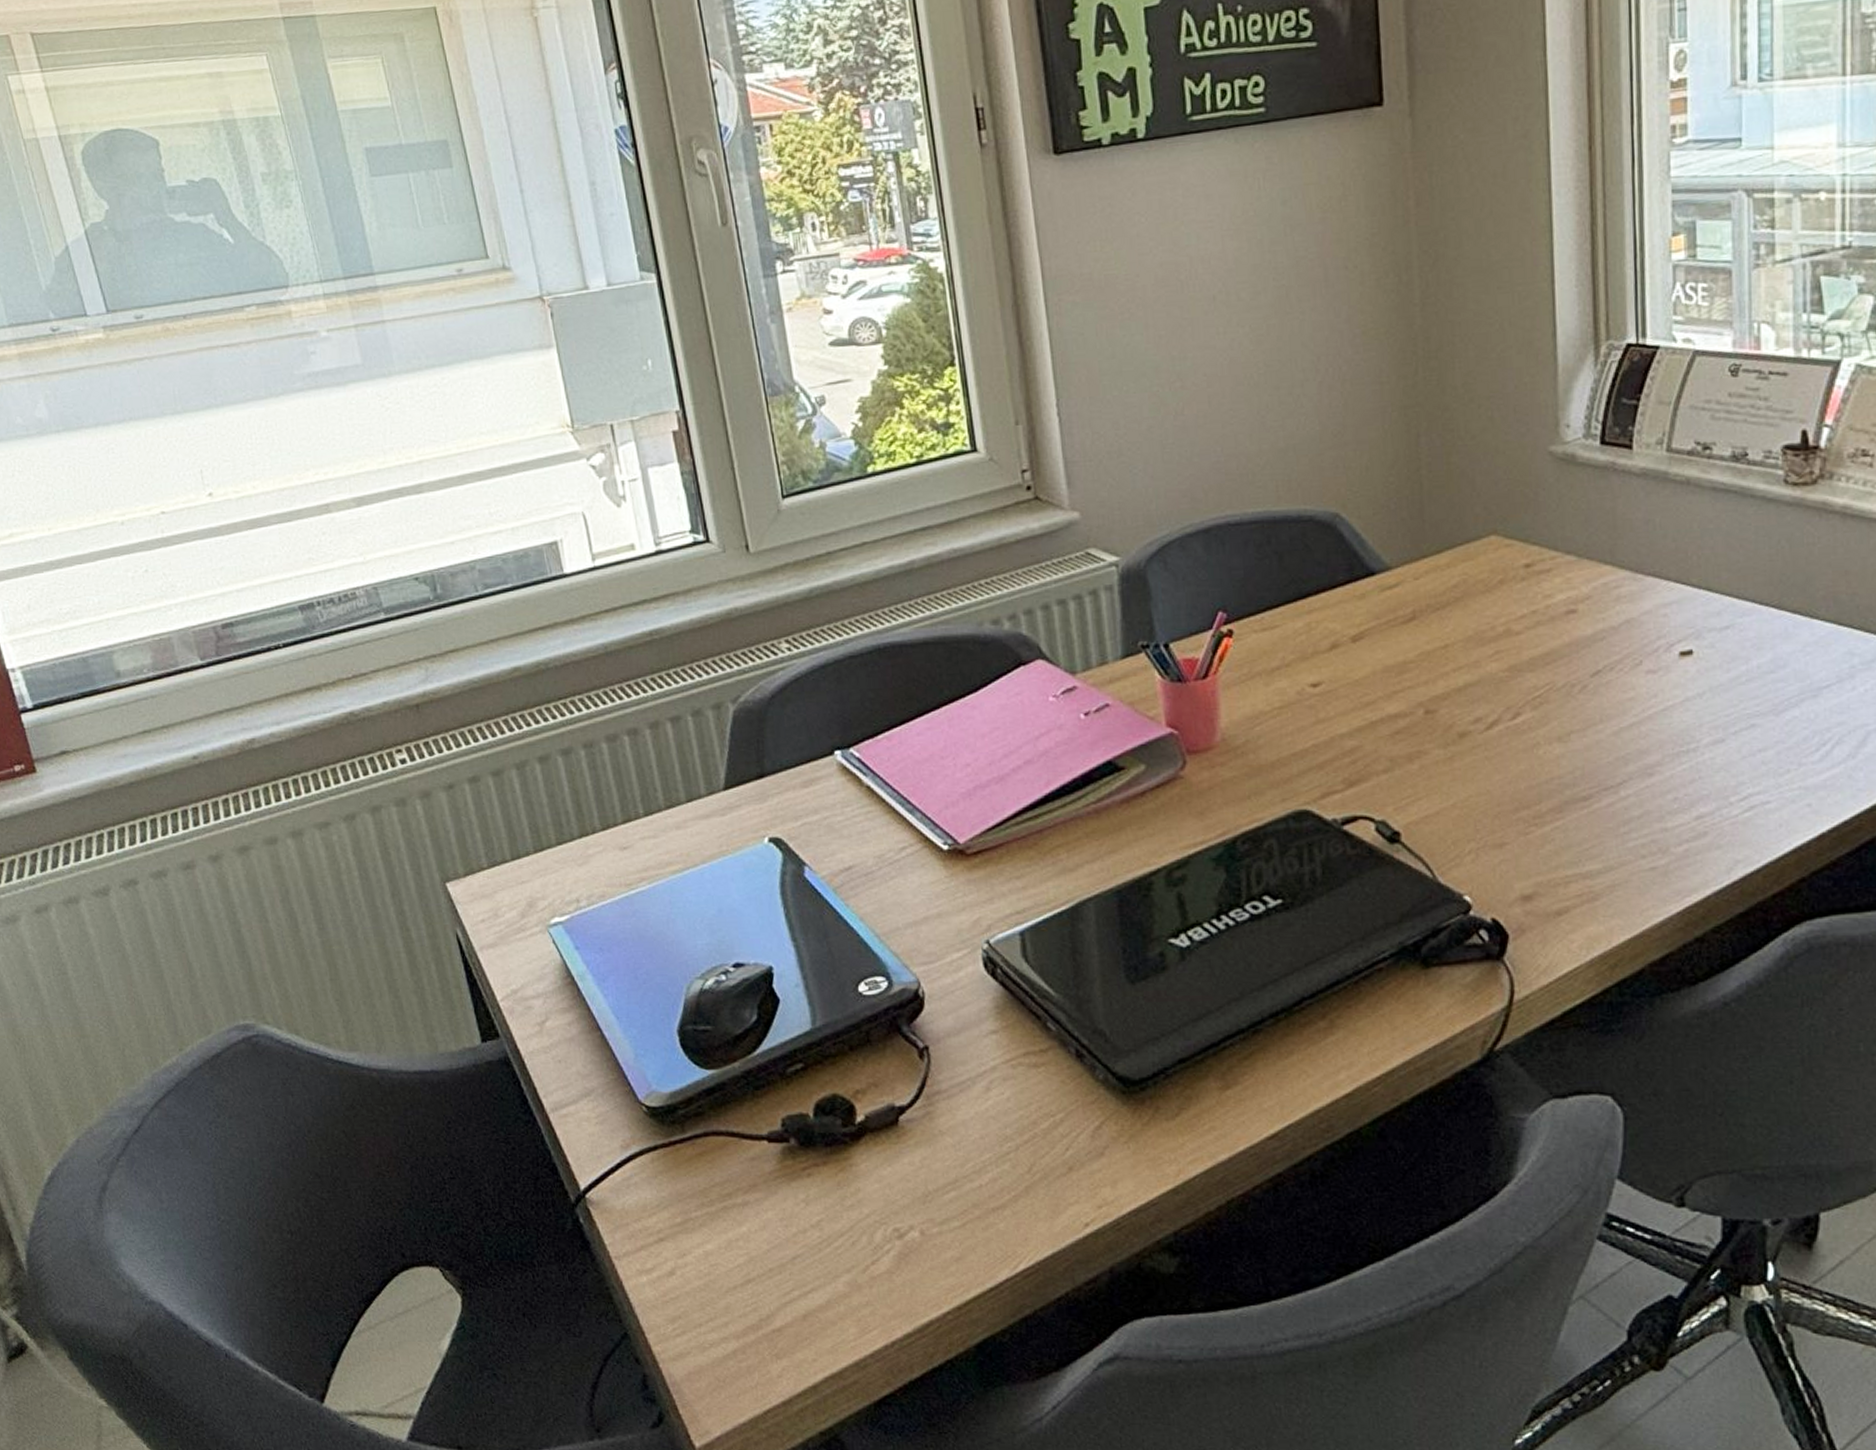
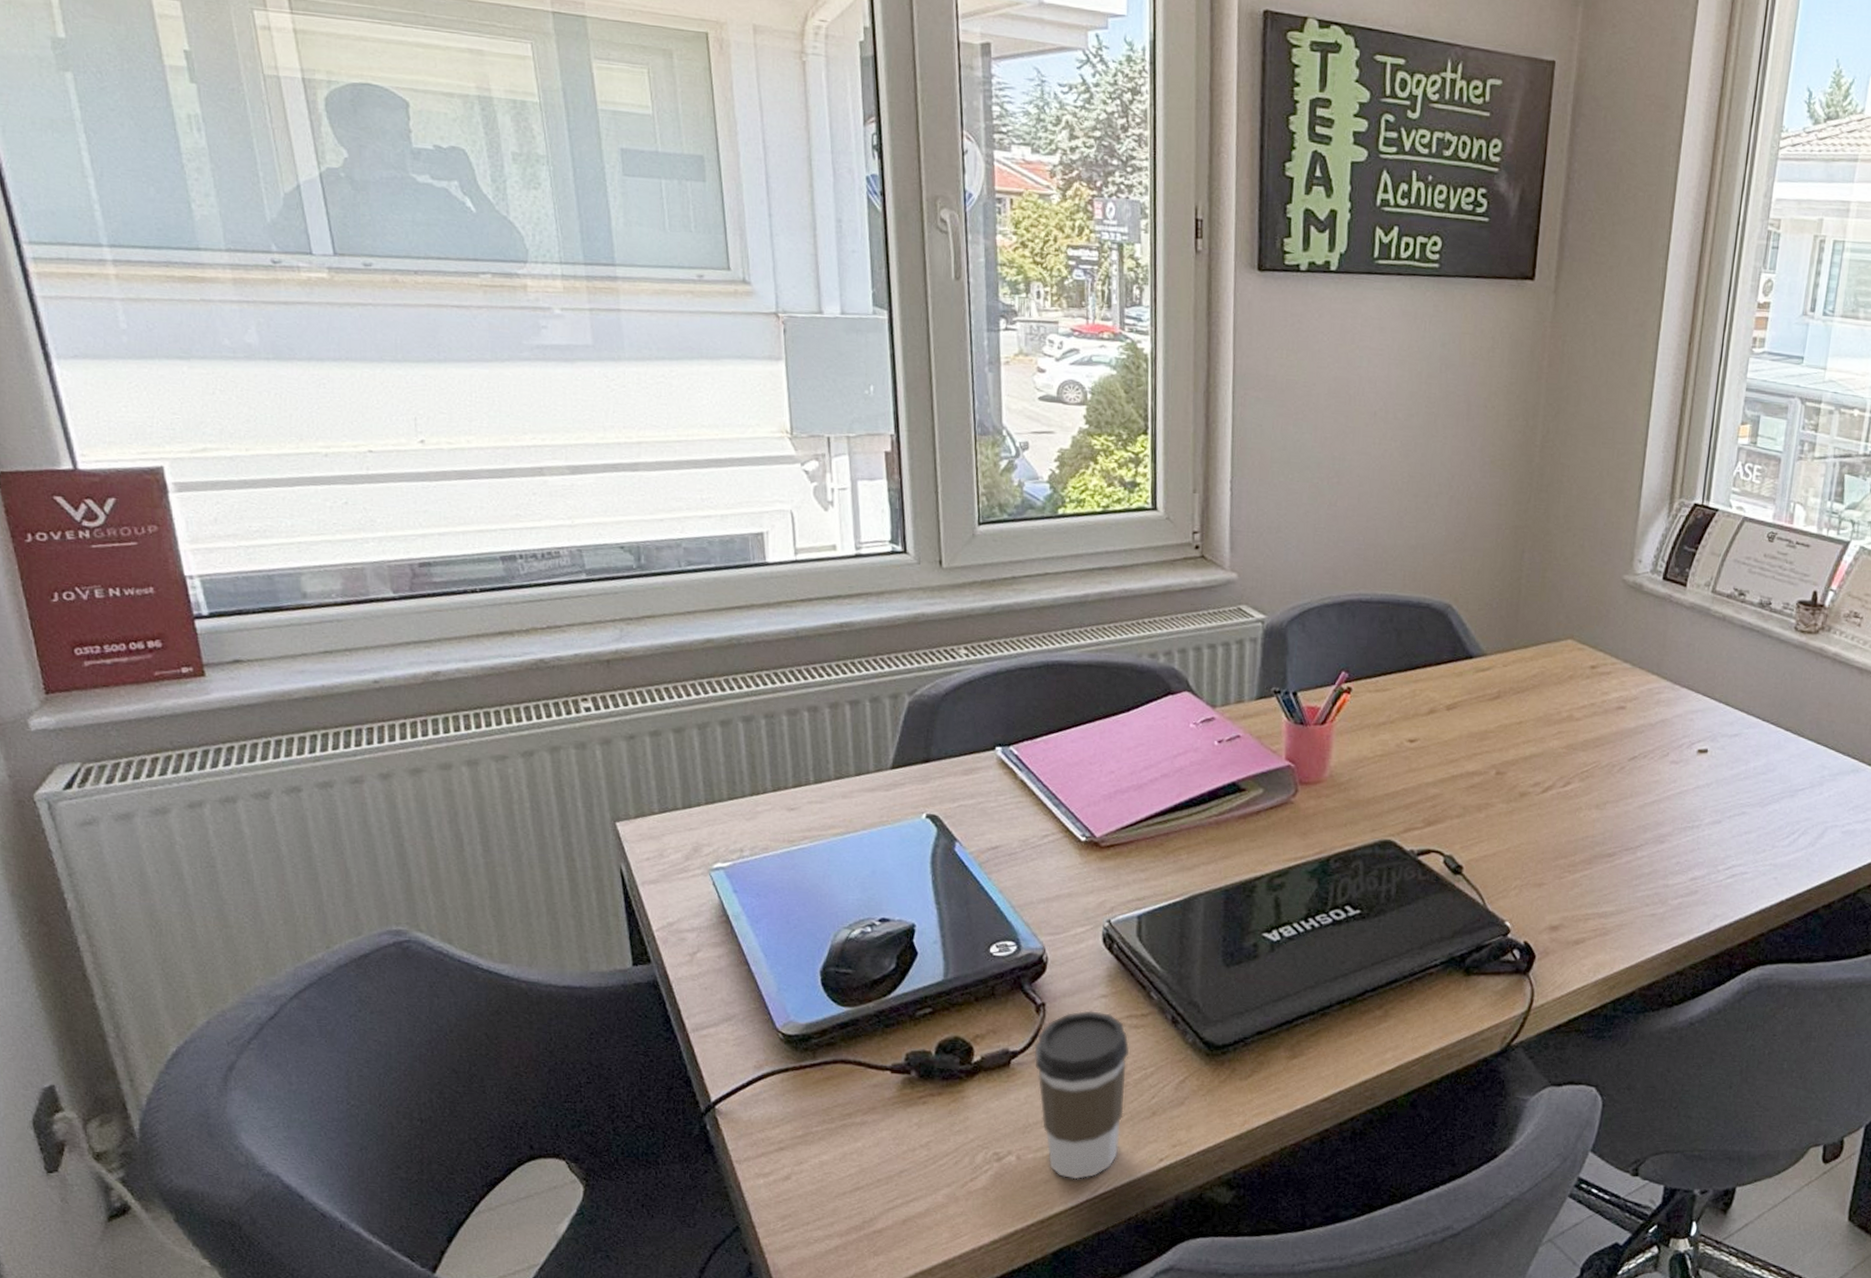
coffee cup: none [923,1051,1036,1255] -> present [1034,1010,1130,1180]

